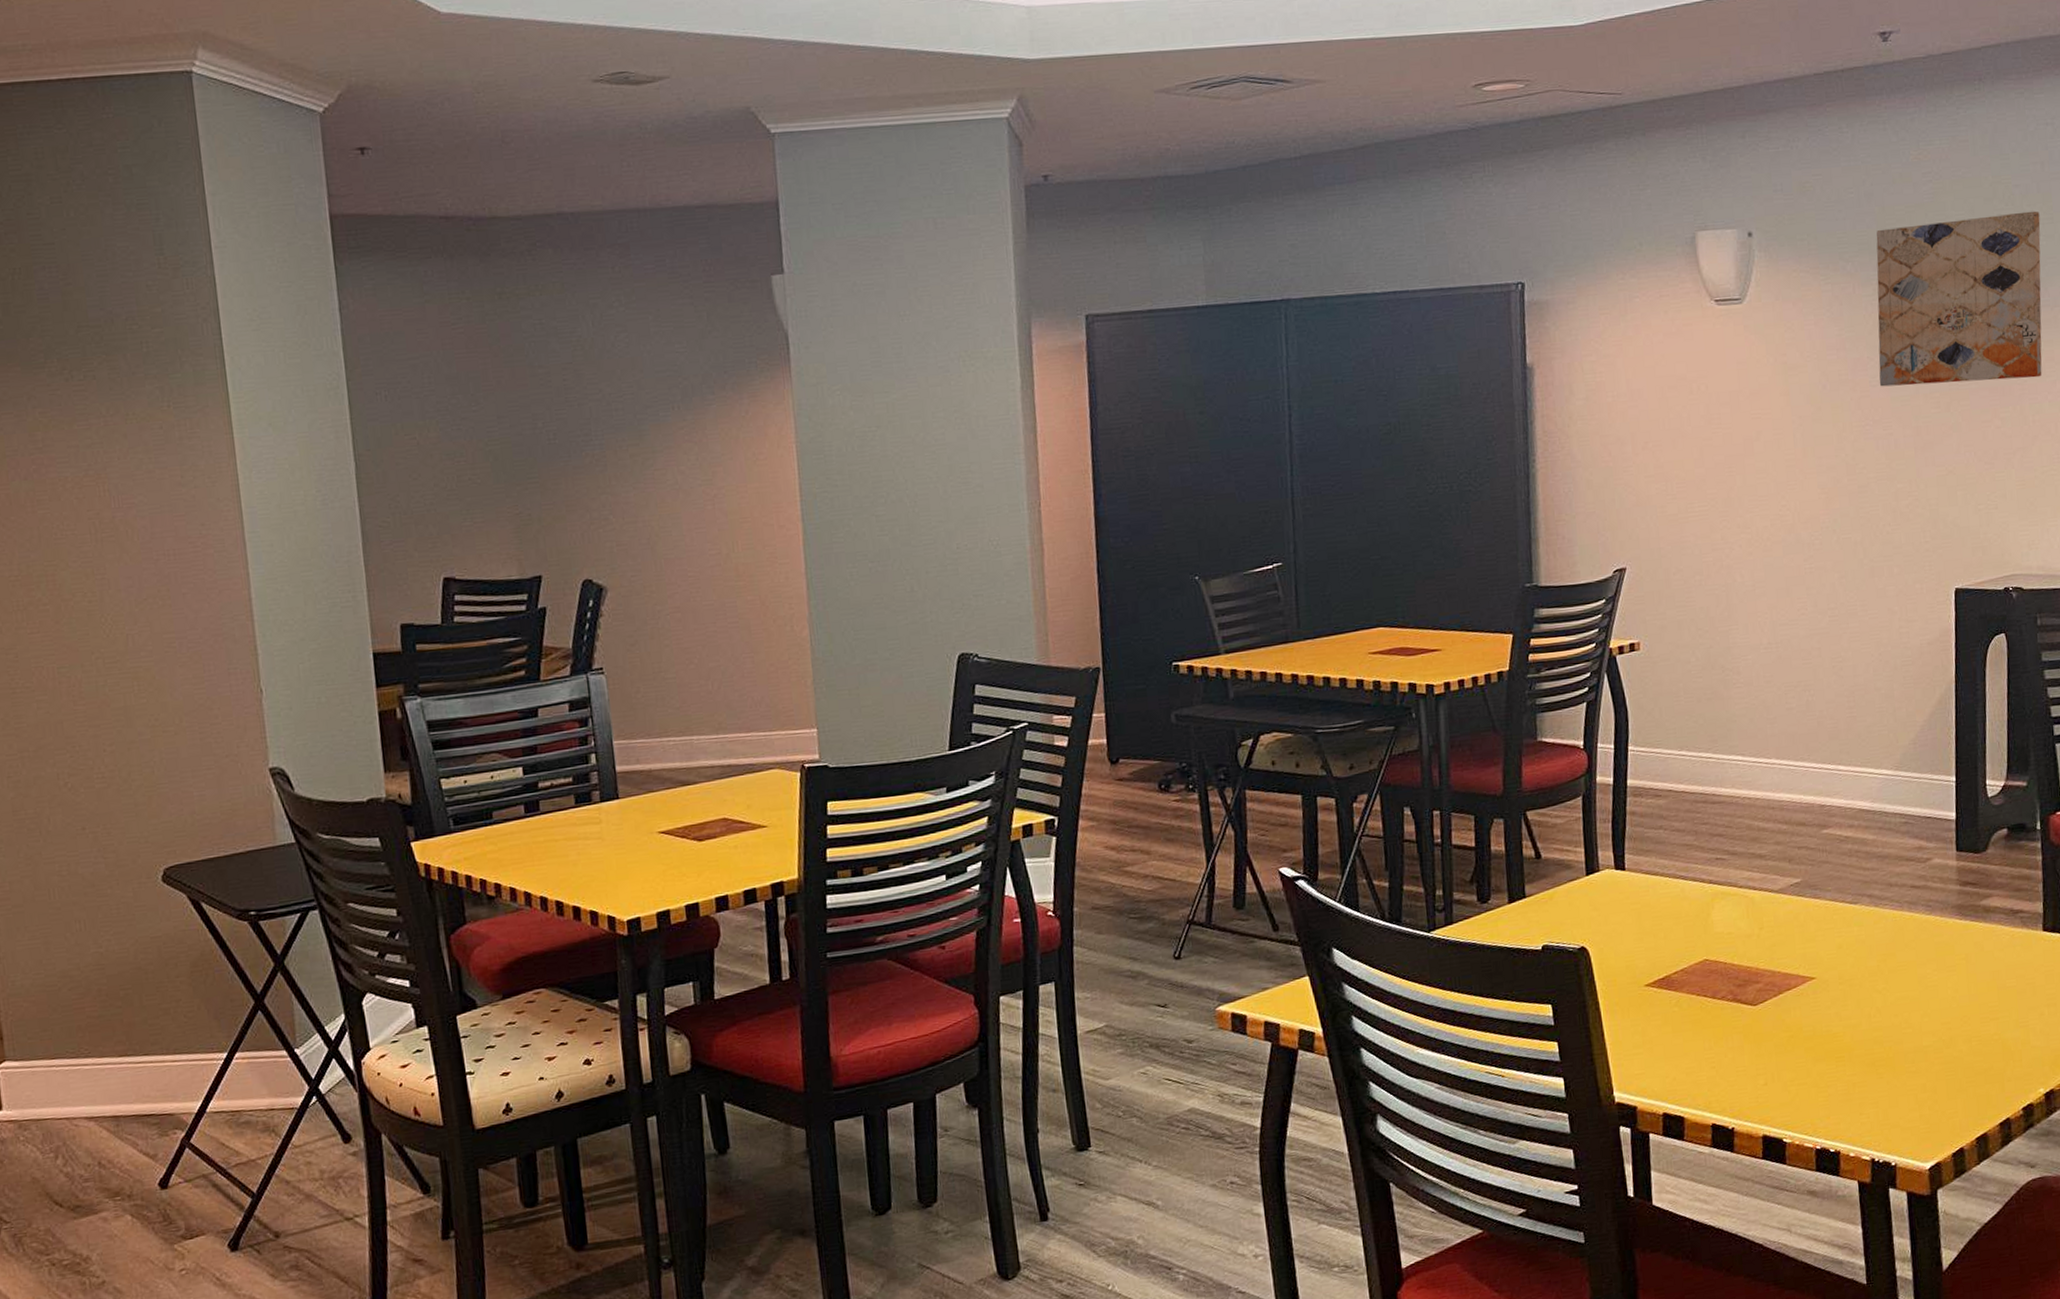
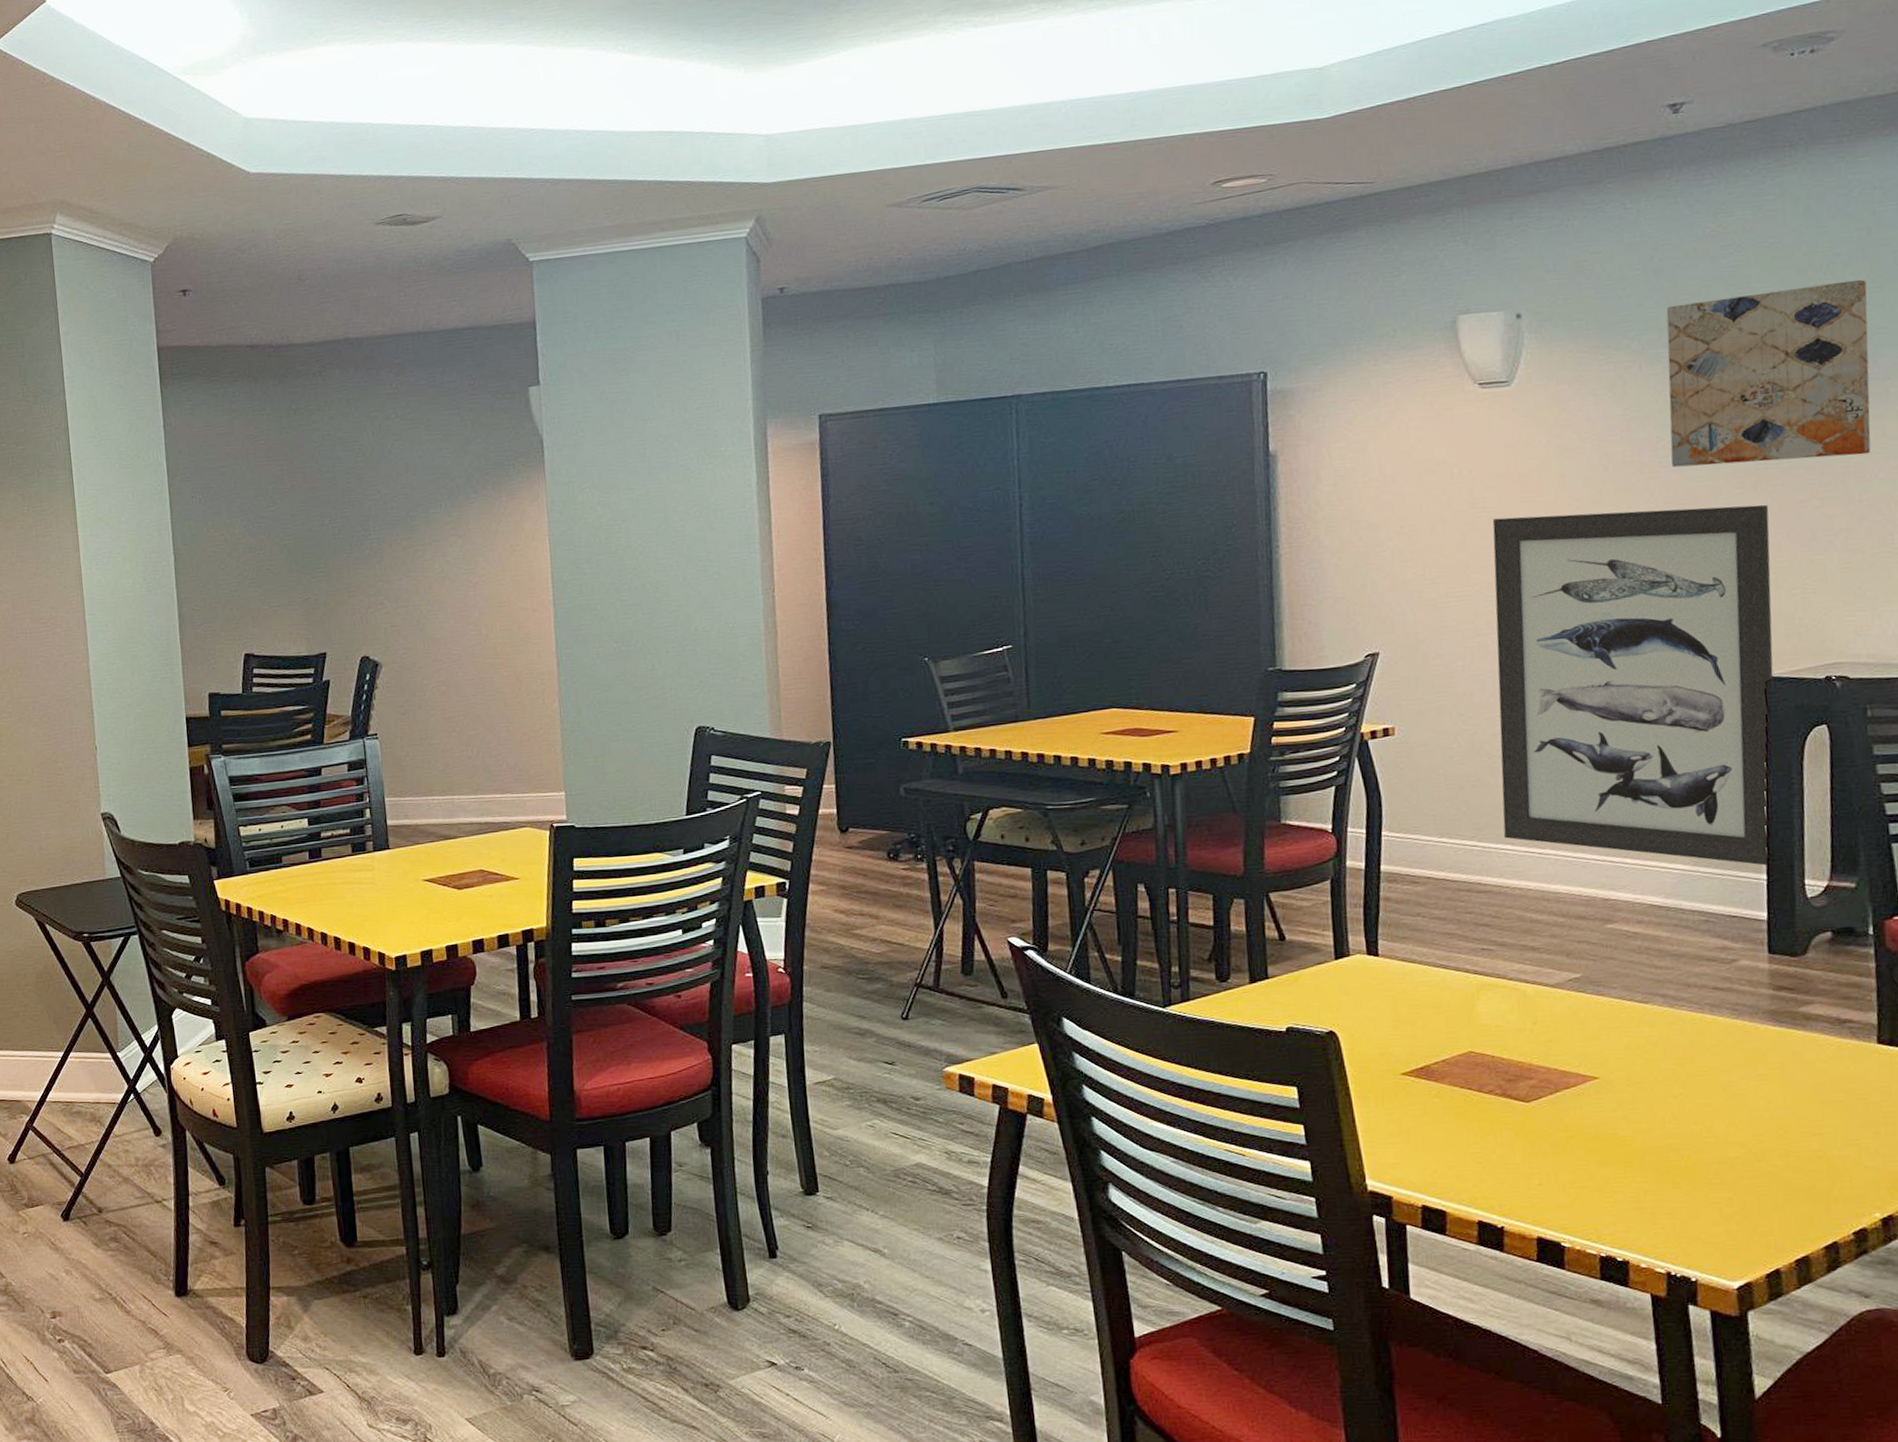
wall art: none [1726,424,1962,769] -> present [1492,504,1774,867]

